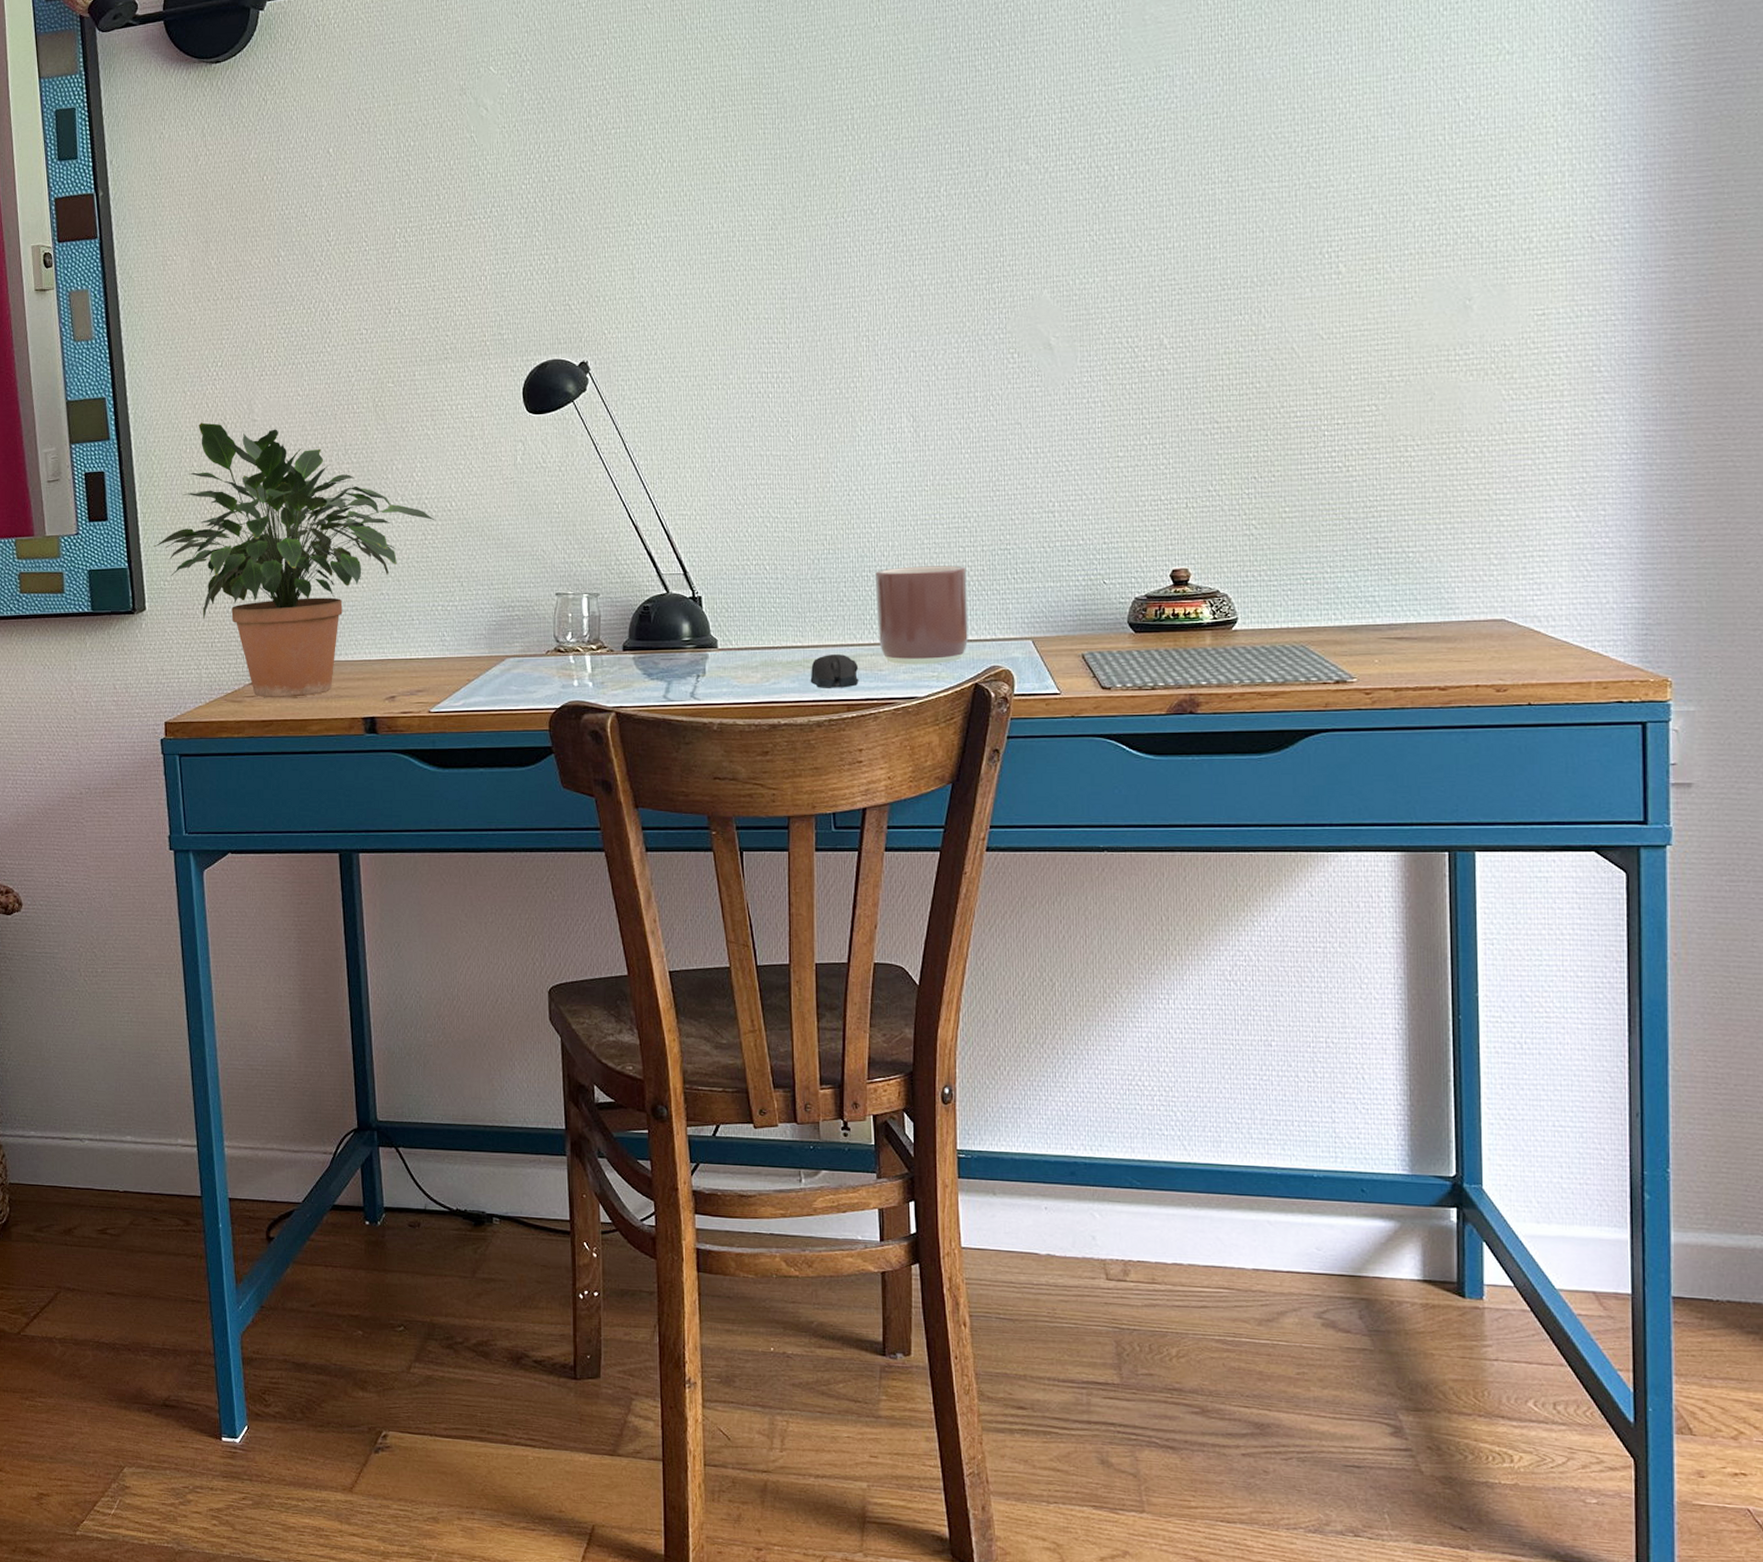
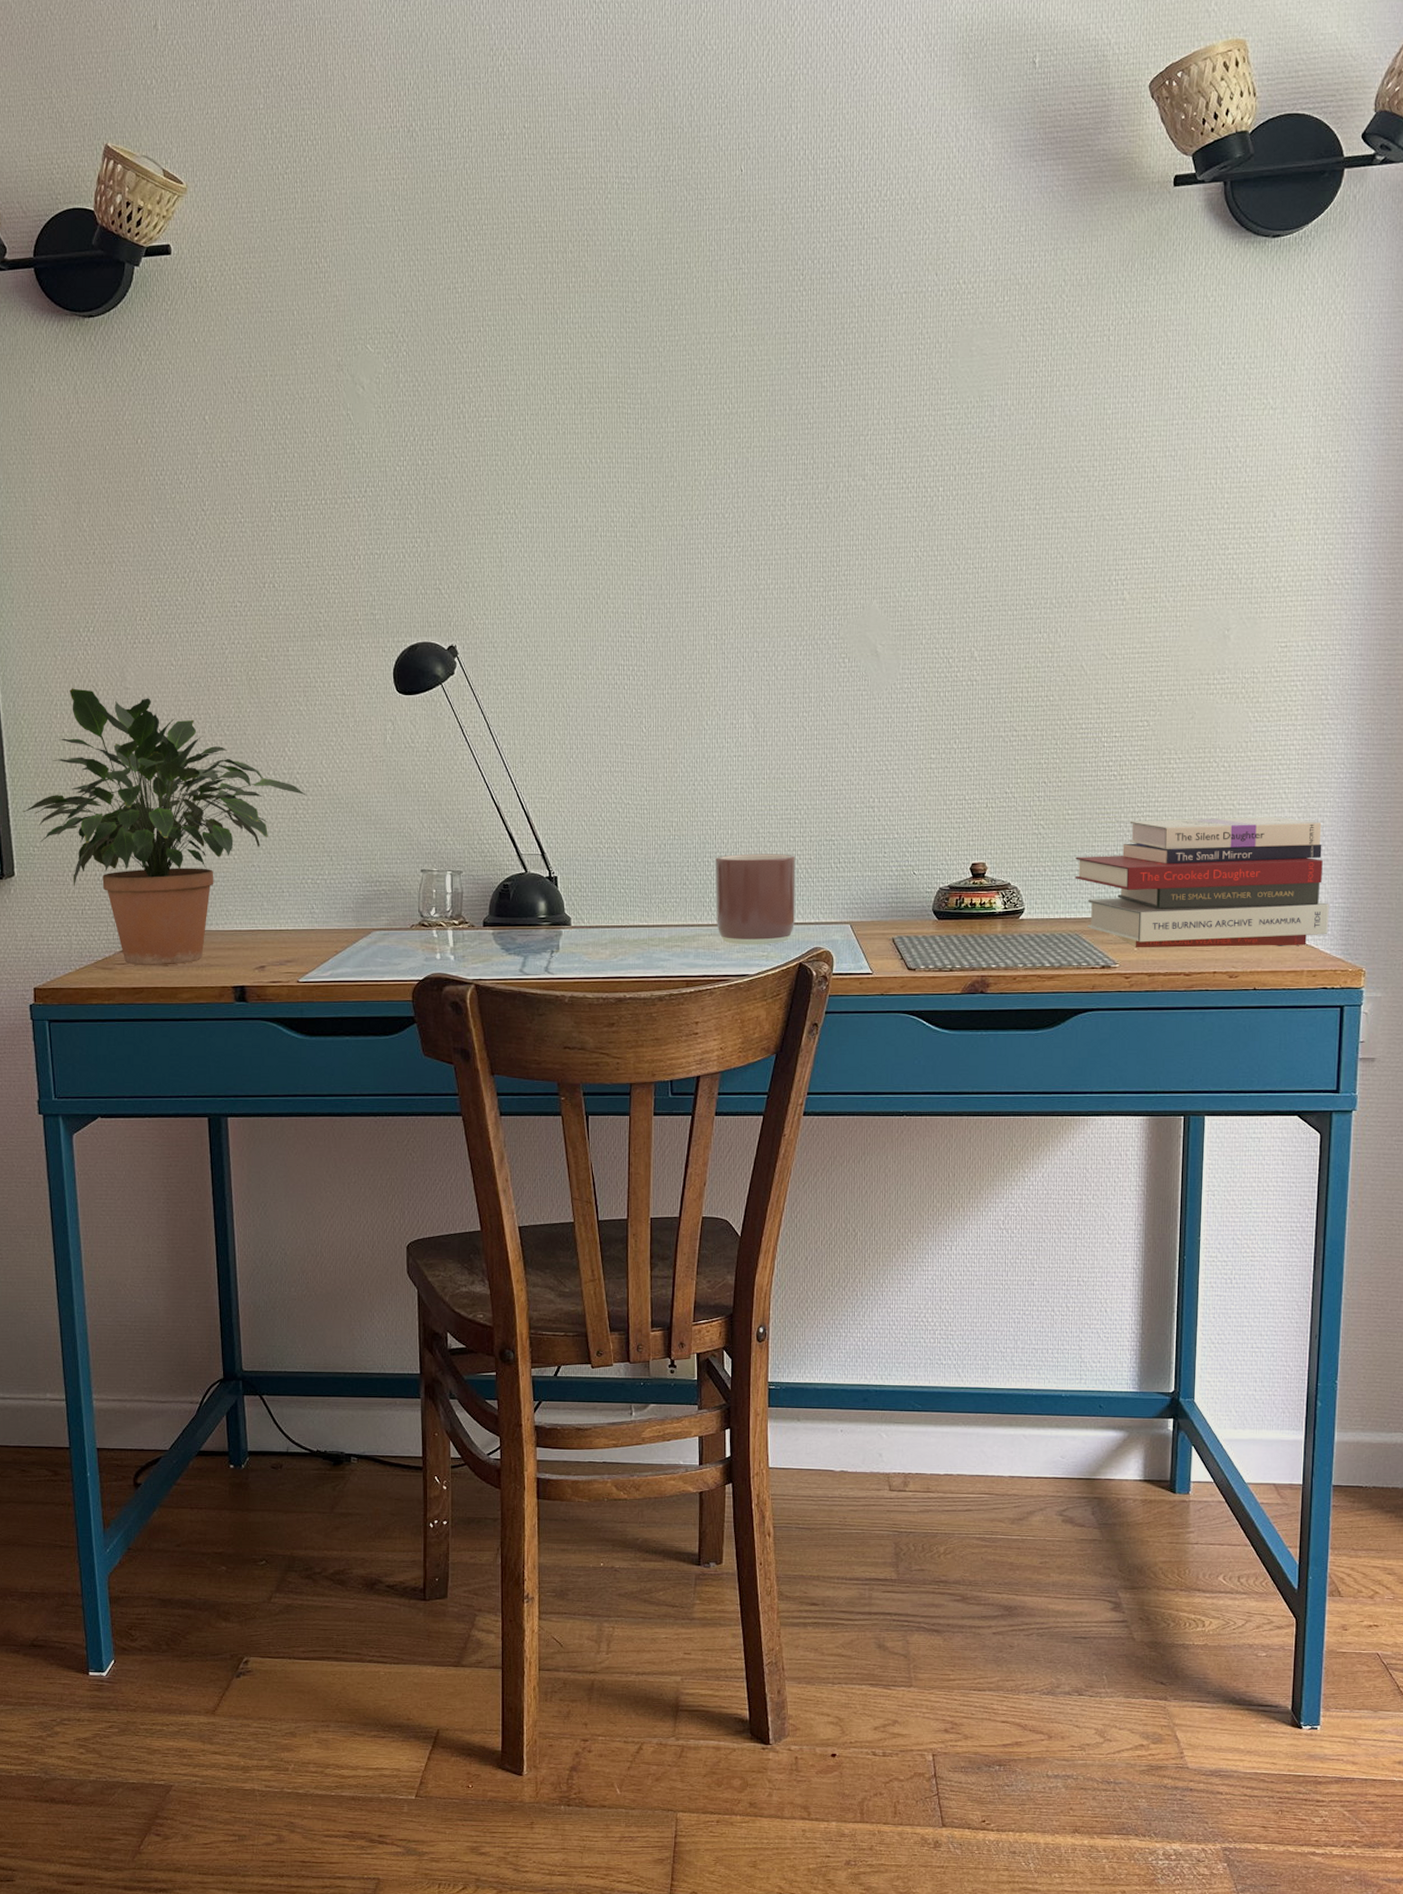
computer mouse: present [810,654,859,689] -> none [654,934,698,966]
books: none [1296,506,1620,660] -> present [1075,816,1329,948]

